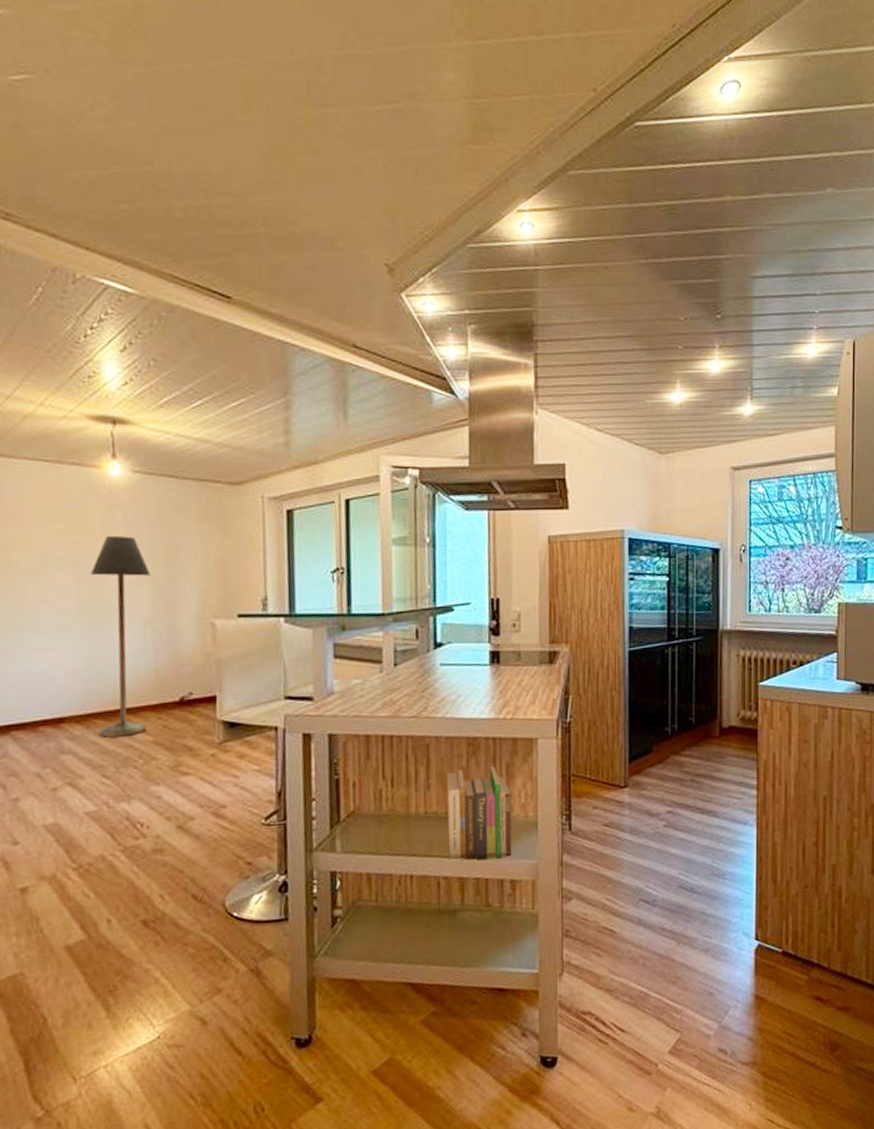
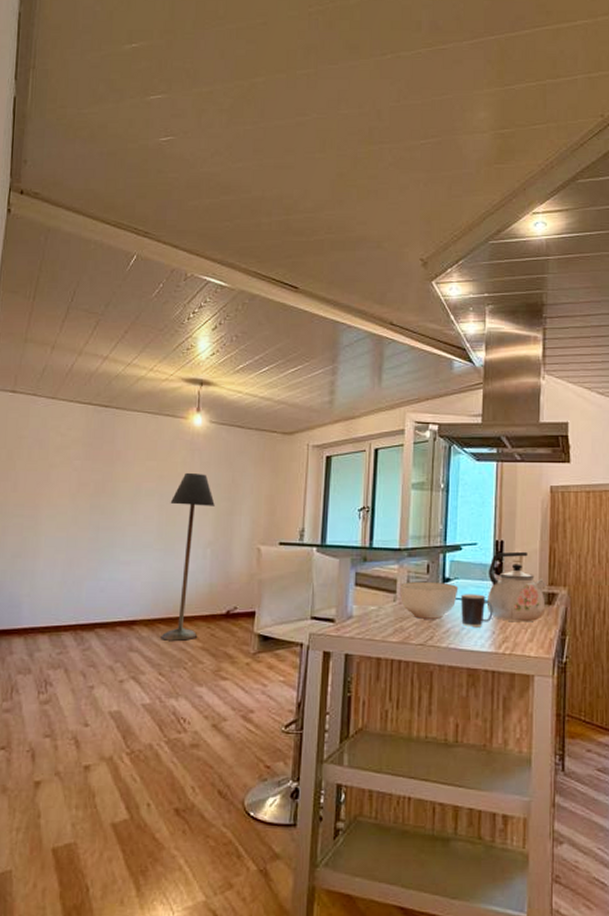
bowl: none [385,647,453,689] -> present [399,581,459,619]
books: present [446,766,512,861] -> none [445,698,507,791]
mug: none [454,658,492,695] -> present [460,594,493,628]
kettle: none [483,609,548,685] -> present [488,551,547,622]

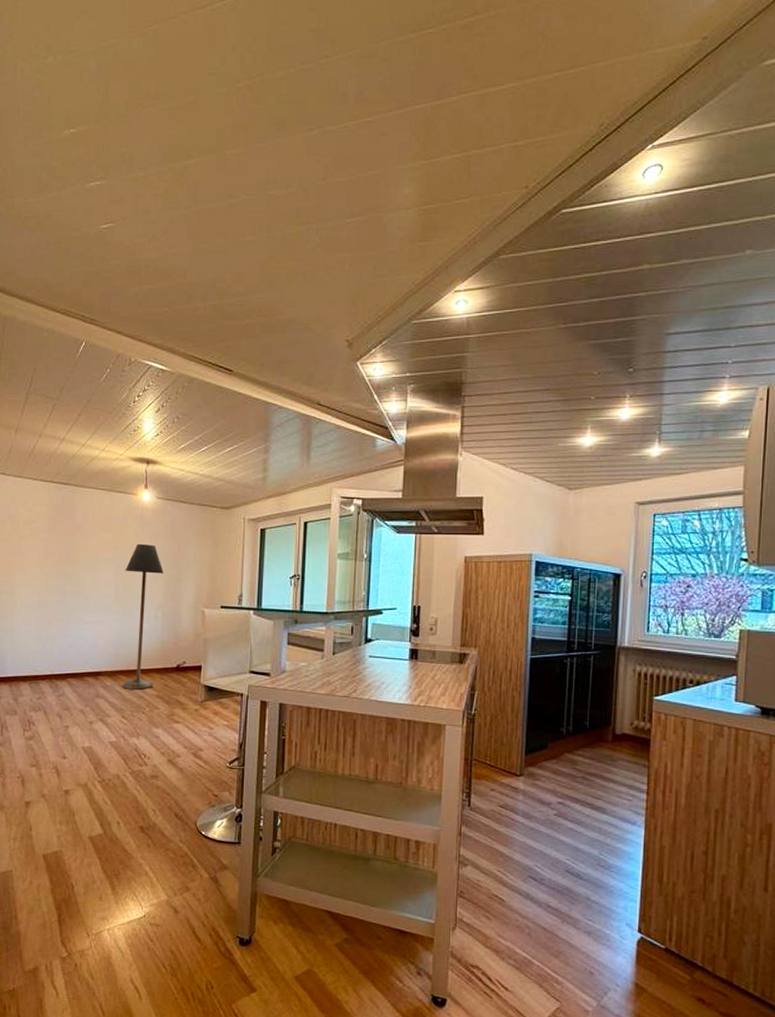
bowl: present [399,581,459,619] -> none [327,641,379,675]
mug: present [460,594,493,628] -> none [380,653,410,683]
kettle: present [488,551,547,622] -> none [405,616,459,679]

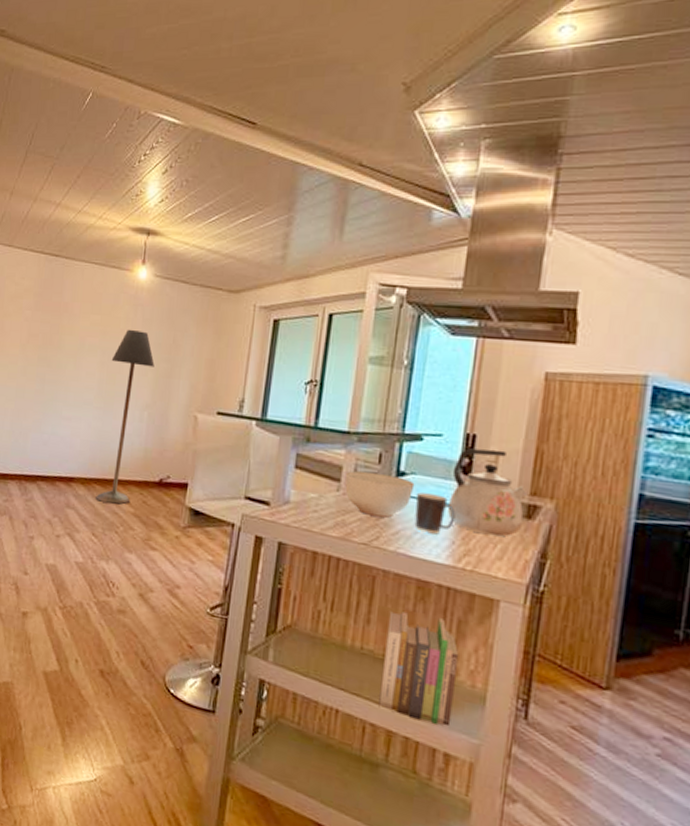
bowl: none [327,641,379,675] -> present [345,471,415,518]
books: none [366,743,421,821] -> present [378,611,459,727]
mug: none [380,653,410,683] -> present [414,492,456,535]
kettle: none [405,616,459,679] -> present [448,448,528,537]

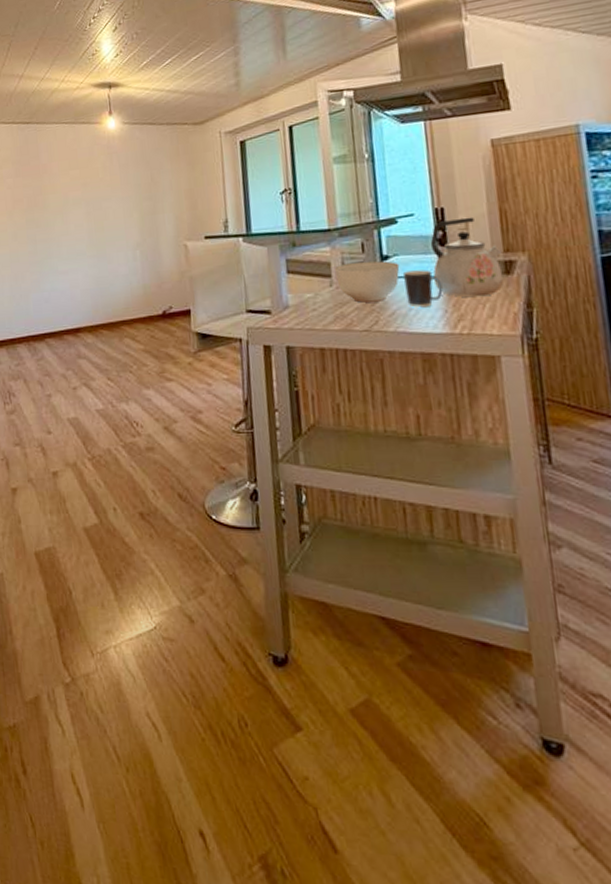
floor lamp: present [95,329,155,505] -> none [96,176,139,345]
books: present [378,611,459,727] -> none [403,385,484,489]

